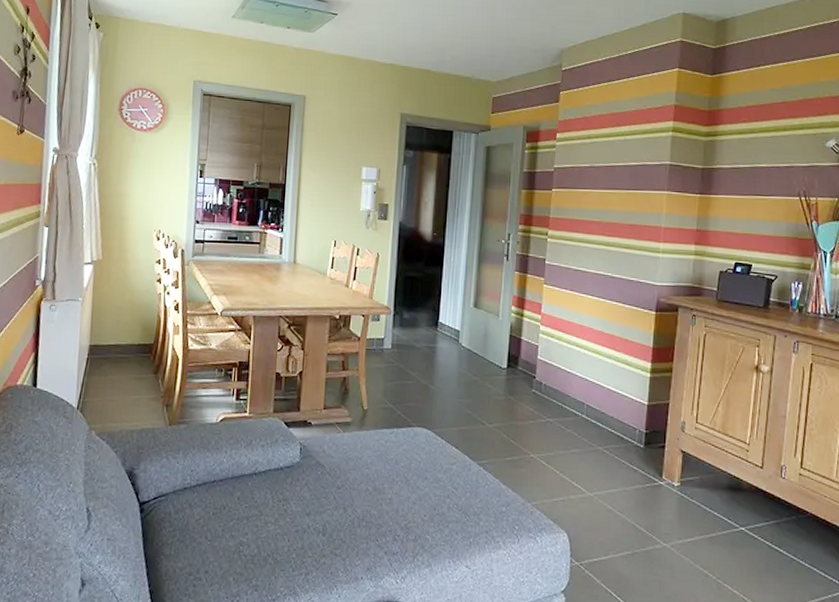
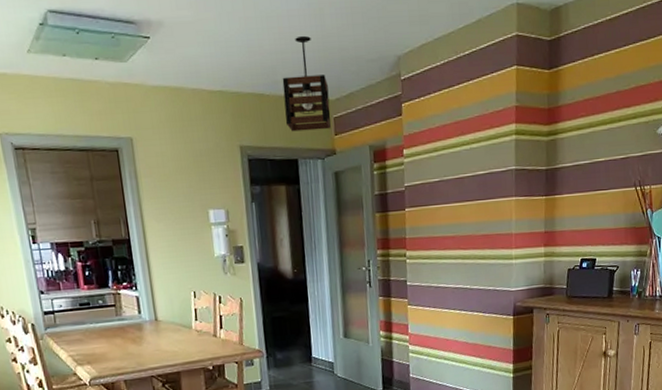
pendant light: none [446,24,491,107] -> present [282,35,331,132]

